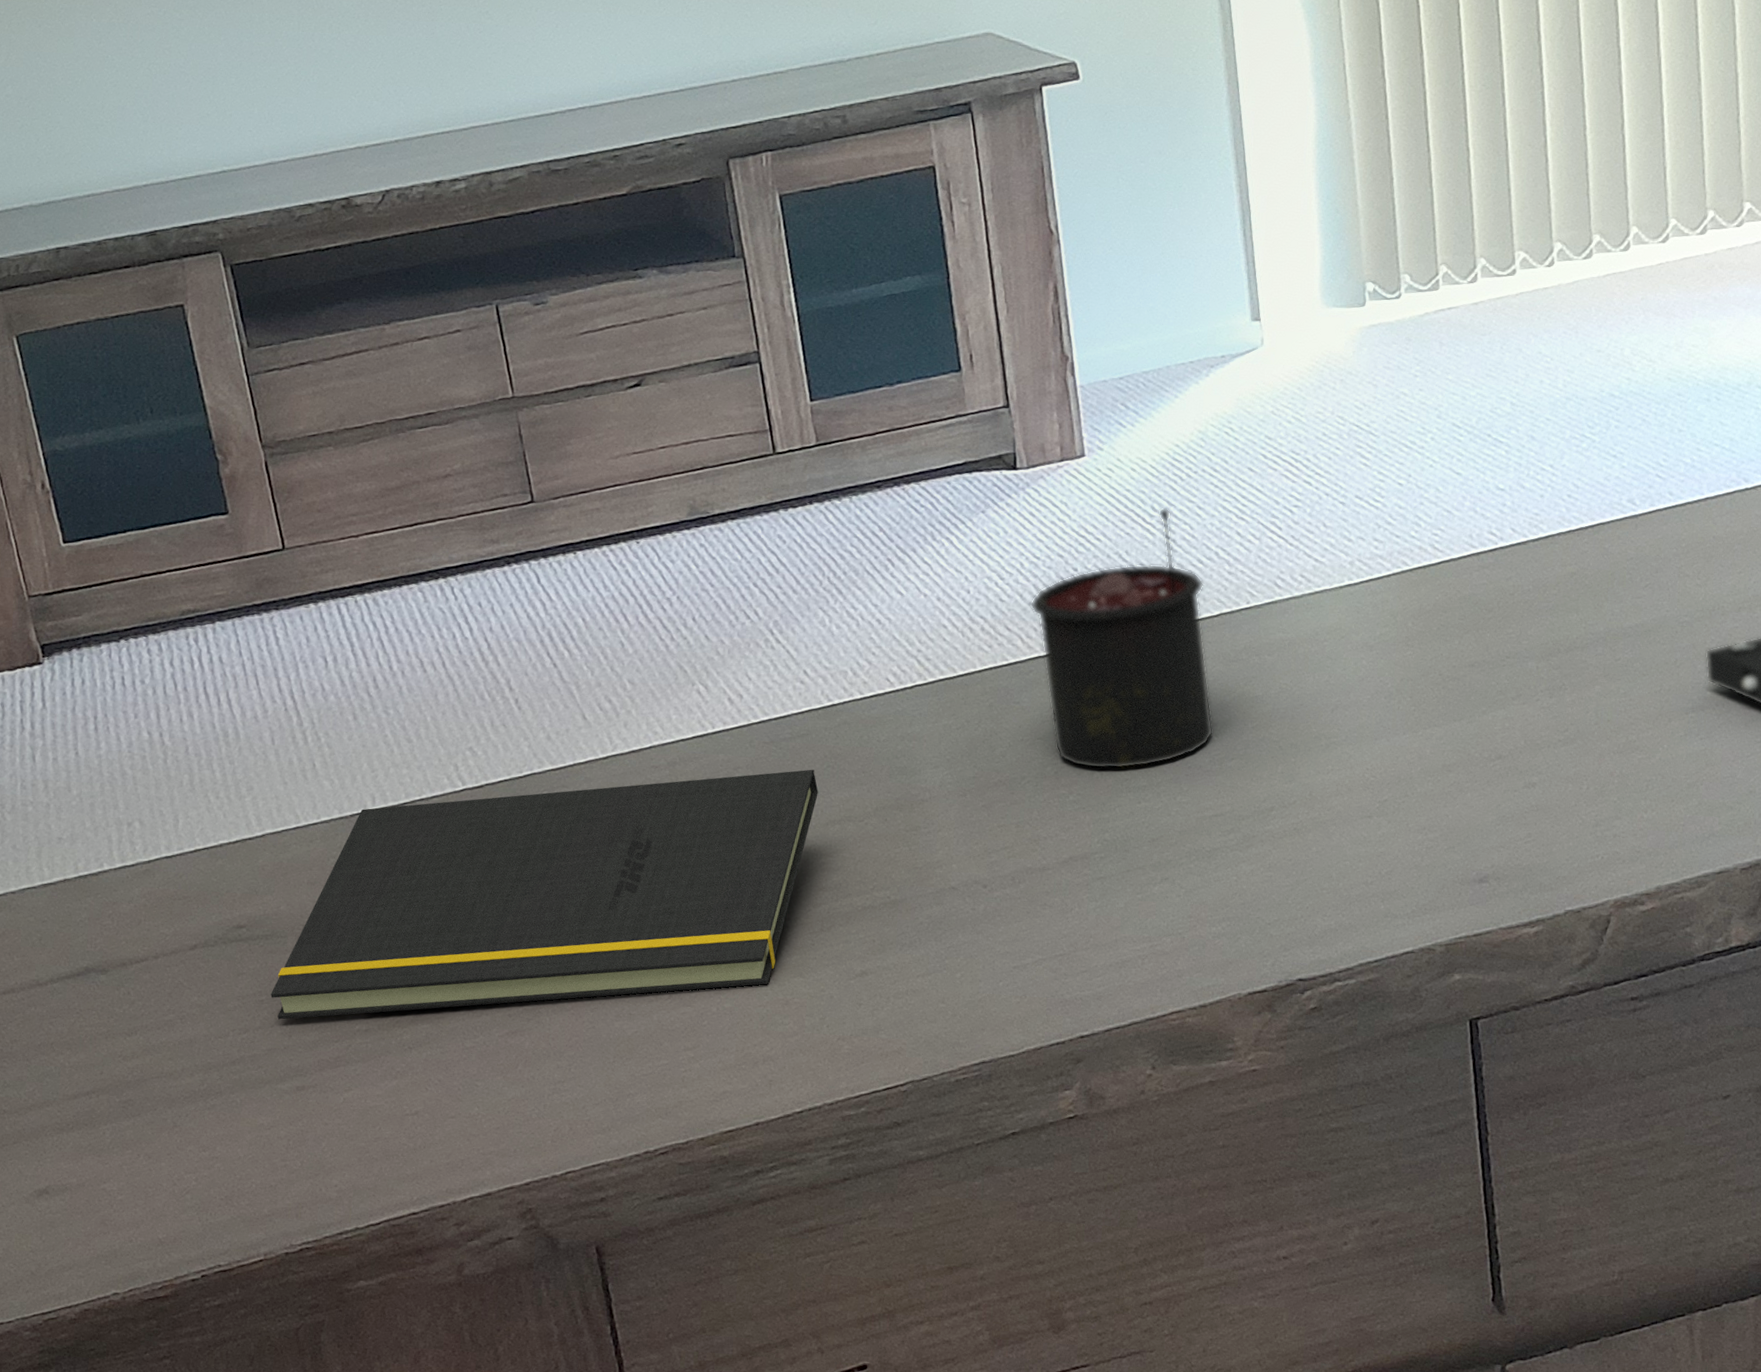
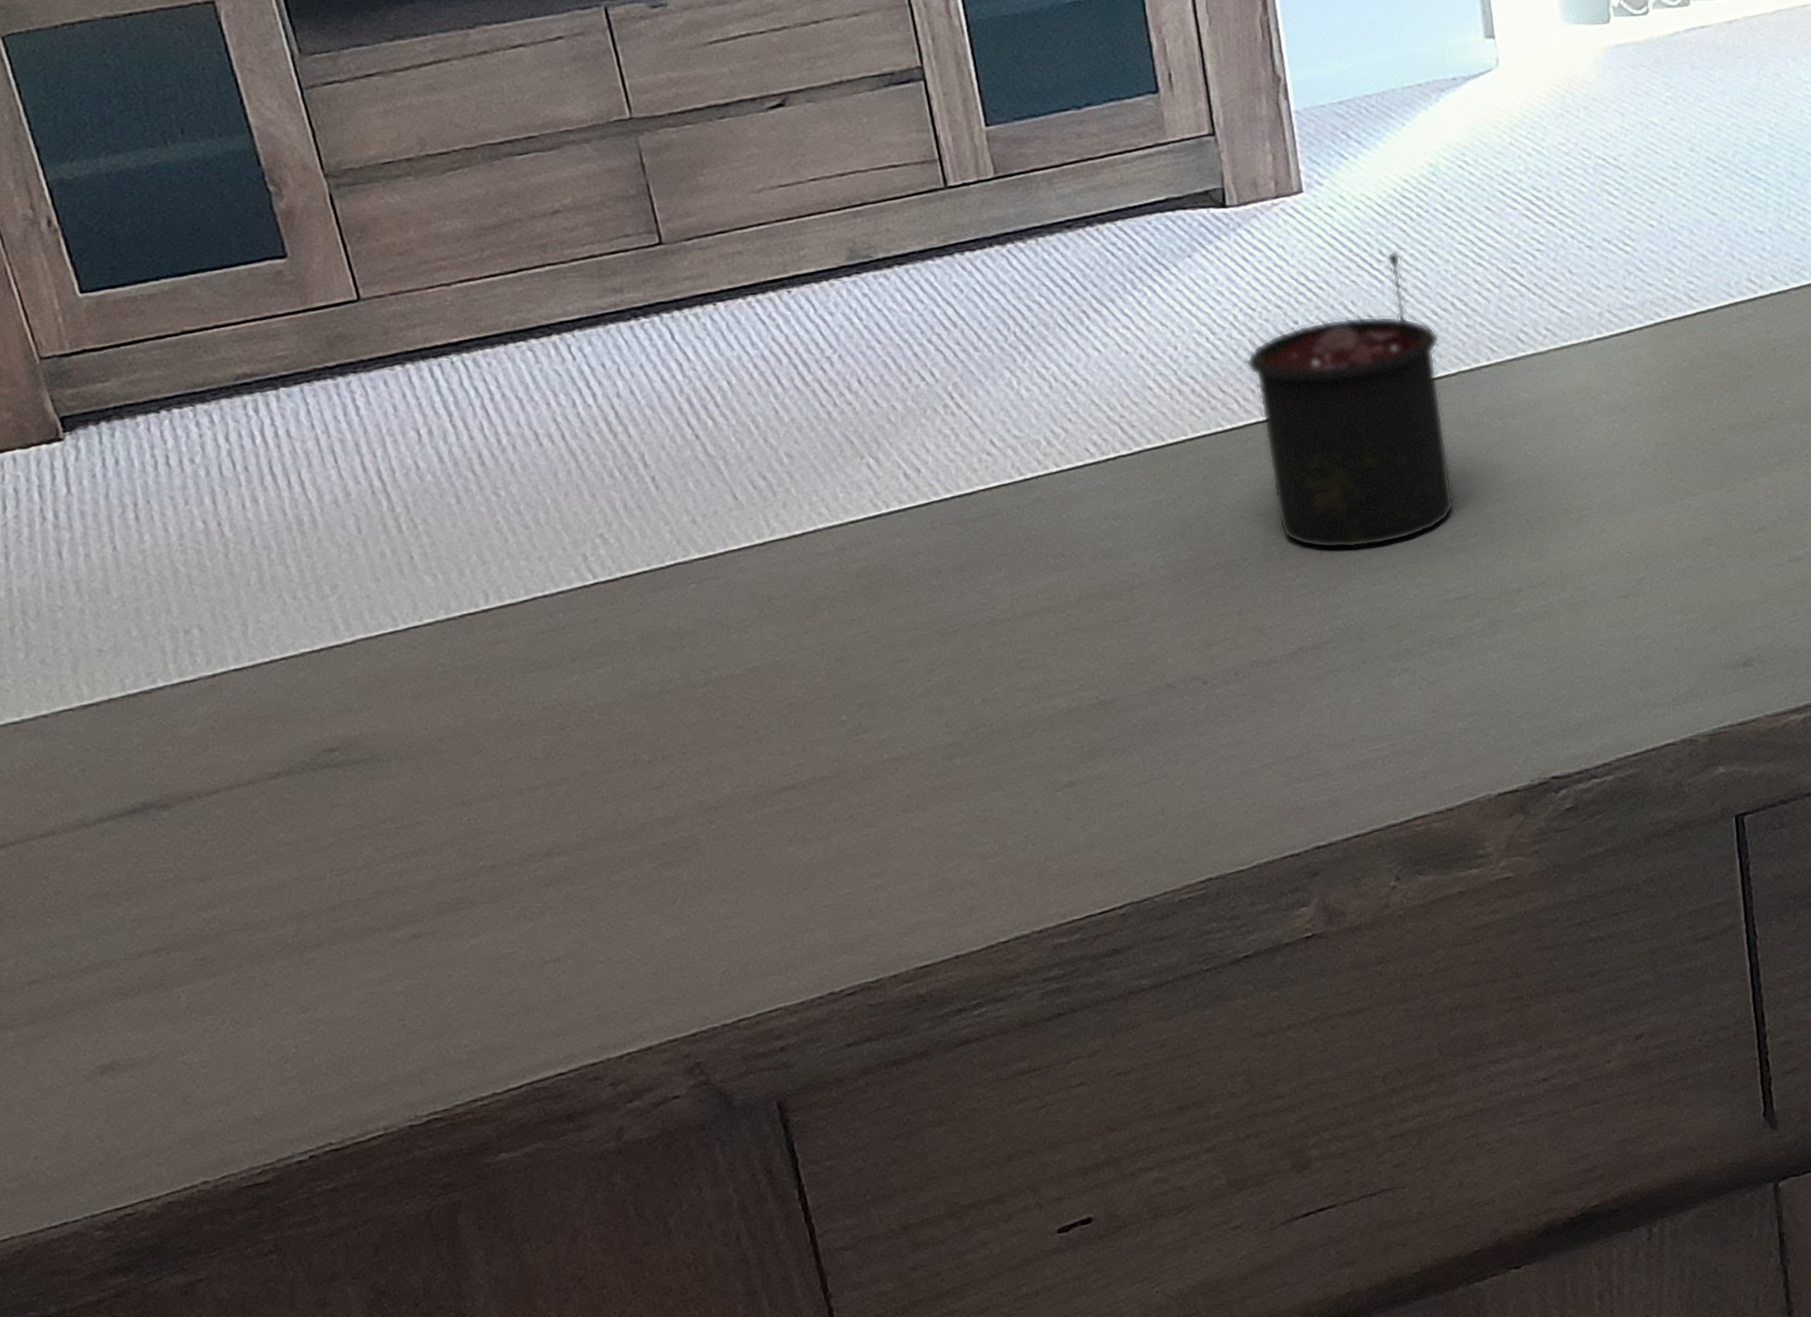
notepad: present [271,769,818,1020] -> none [374,553,1012,857]

